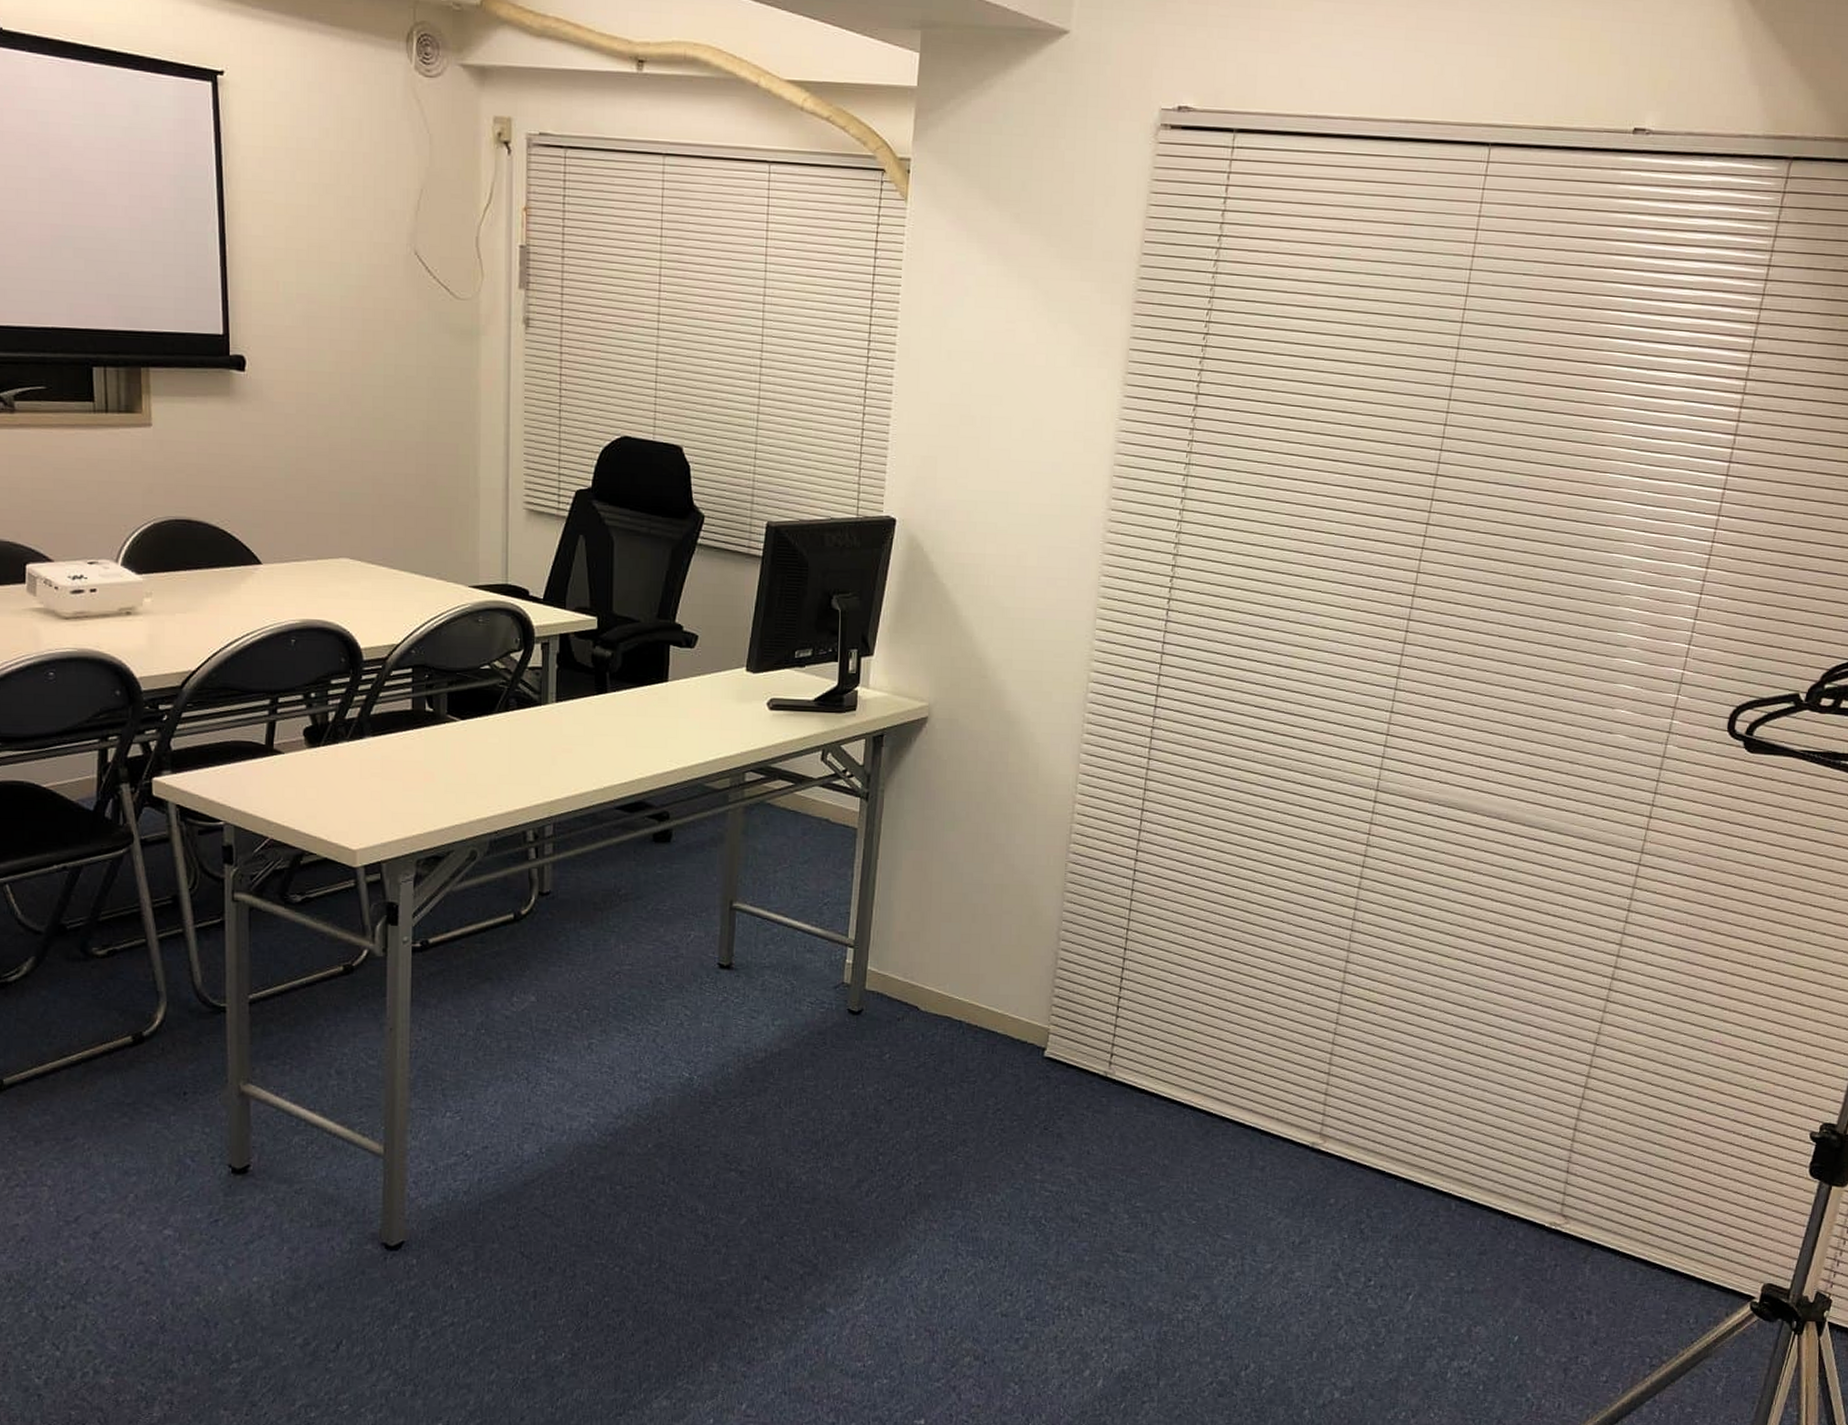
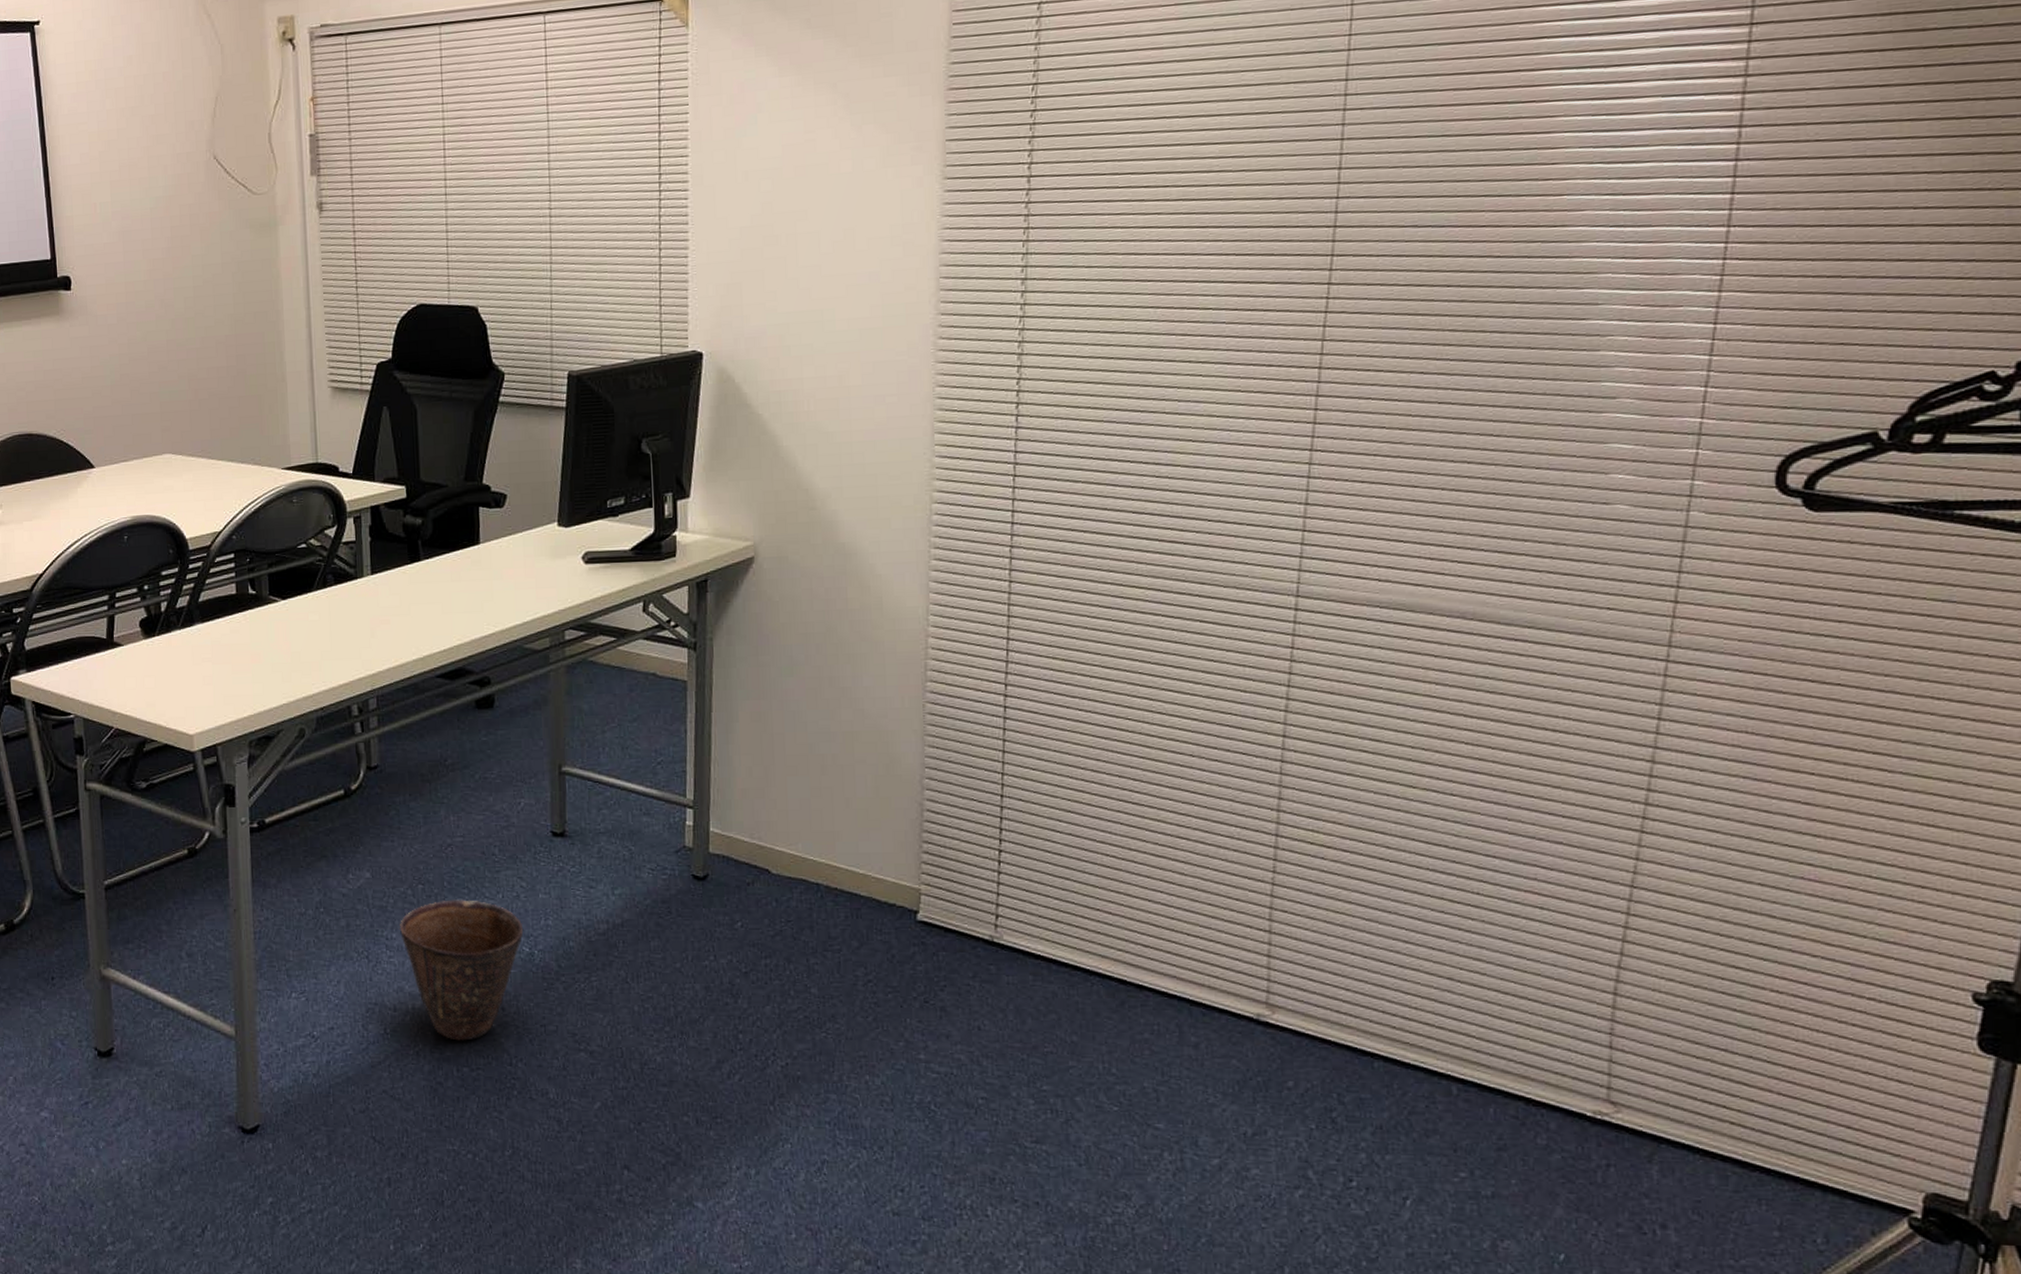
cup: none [561,1025,685,1160] -> present [399,899,524,1041]

